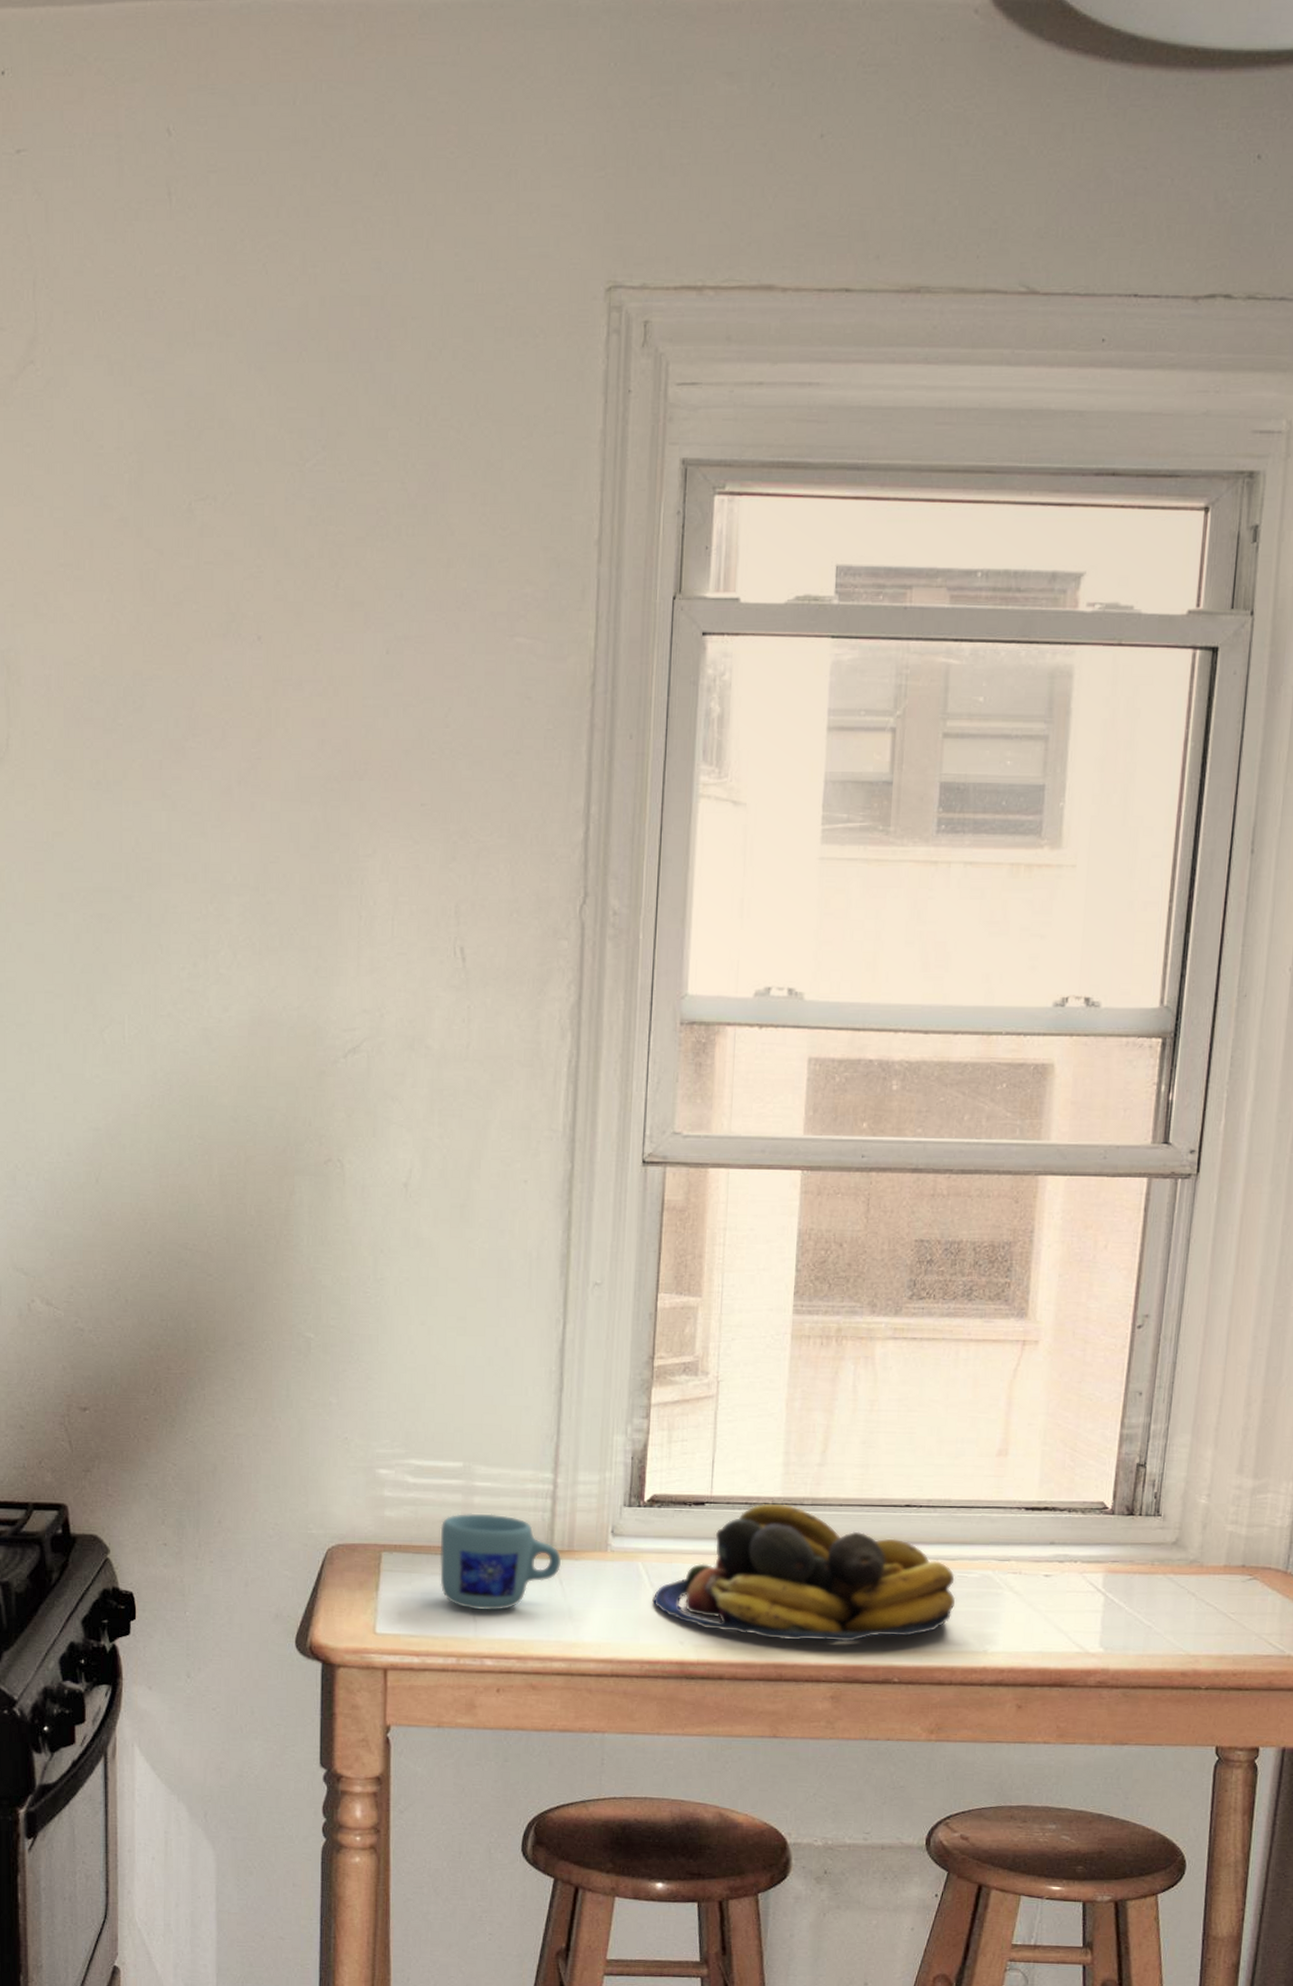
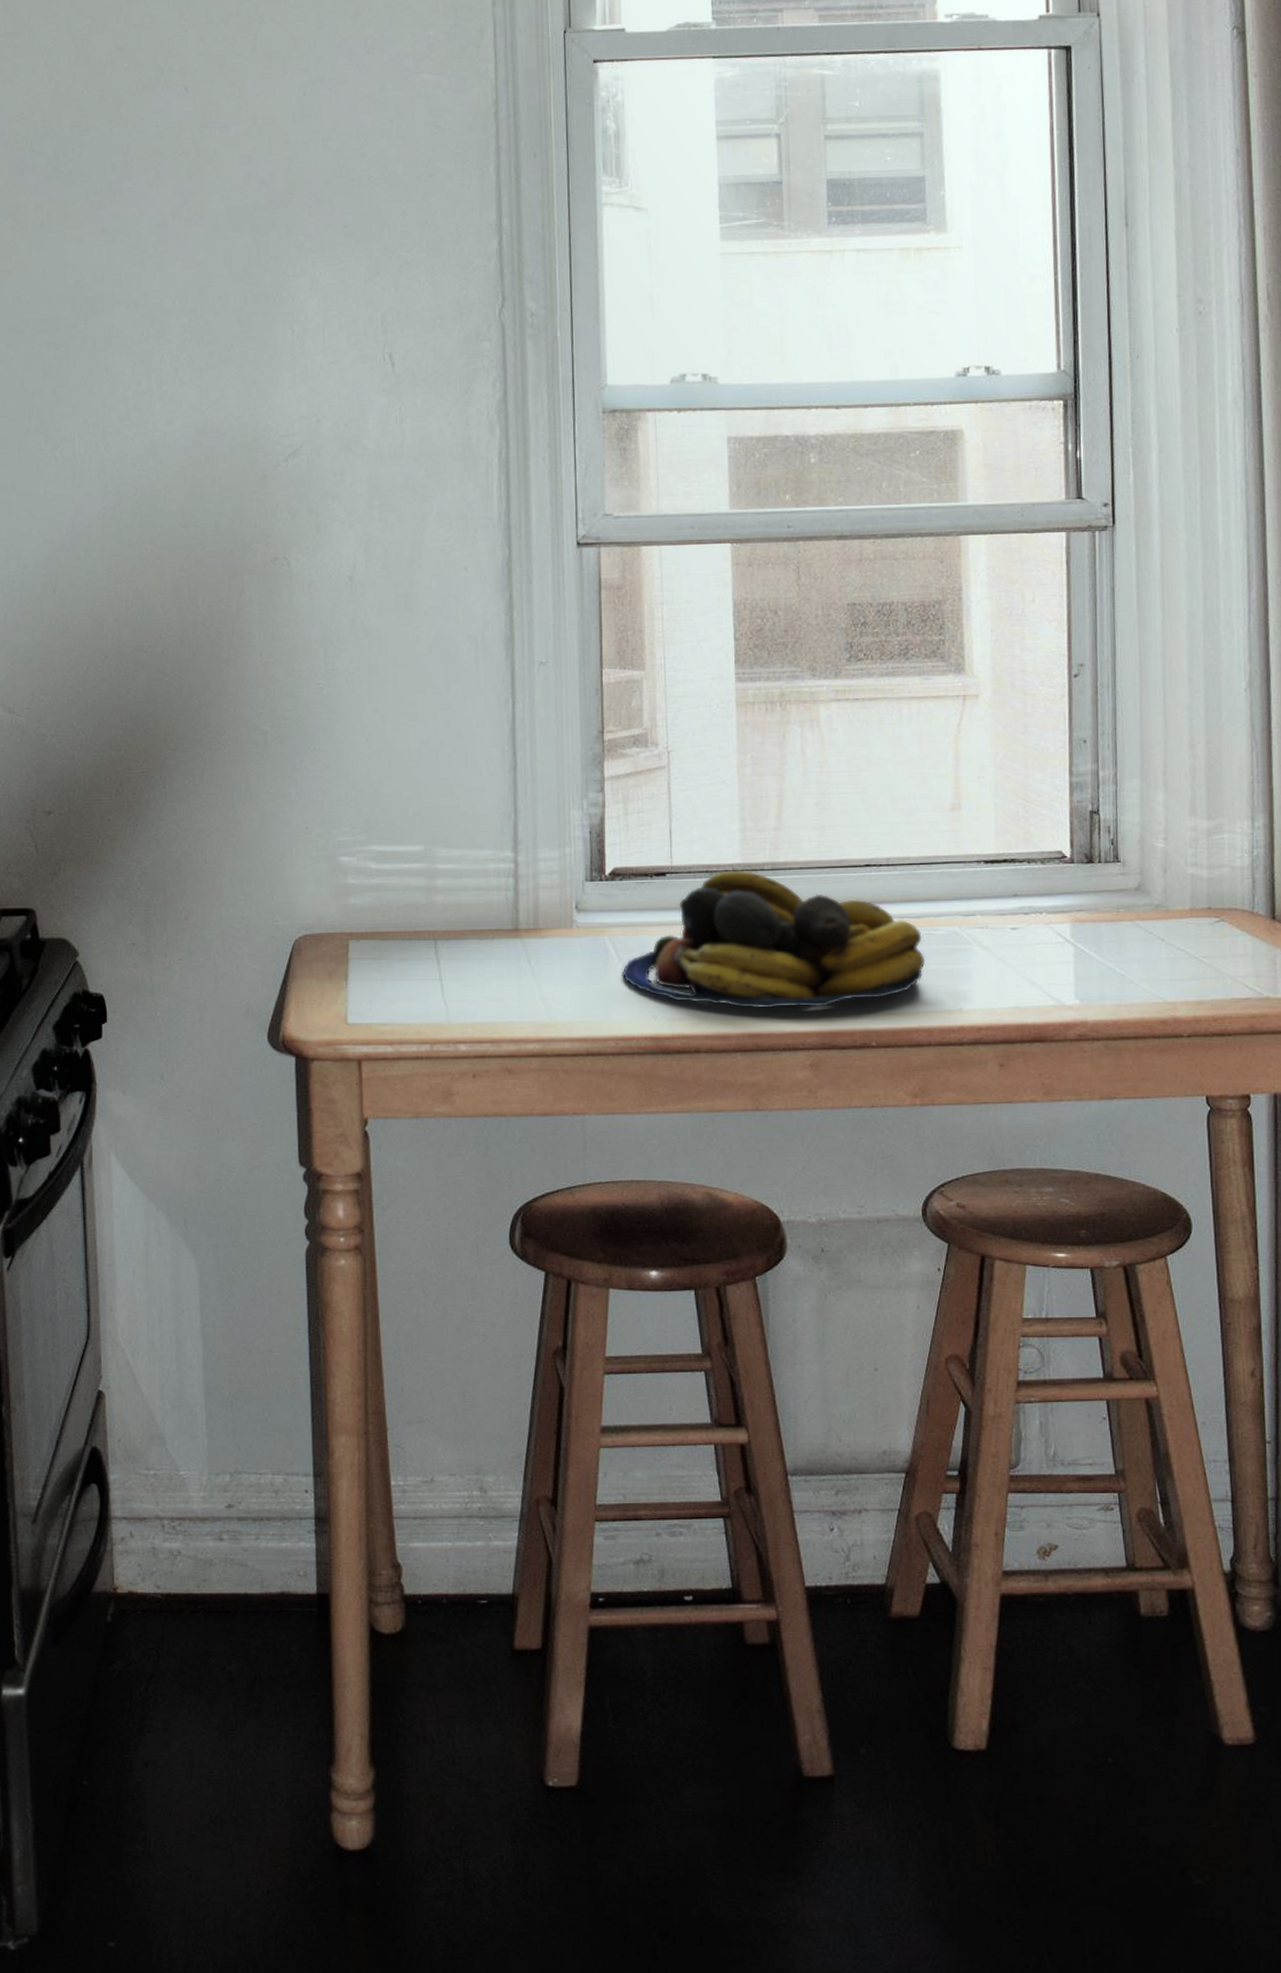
mug: present [440,1513,562,1610] -> none [405,895,528,994]

